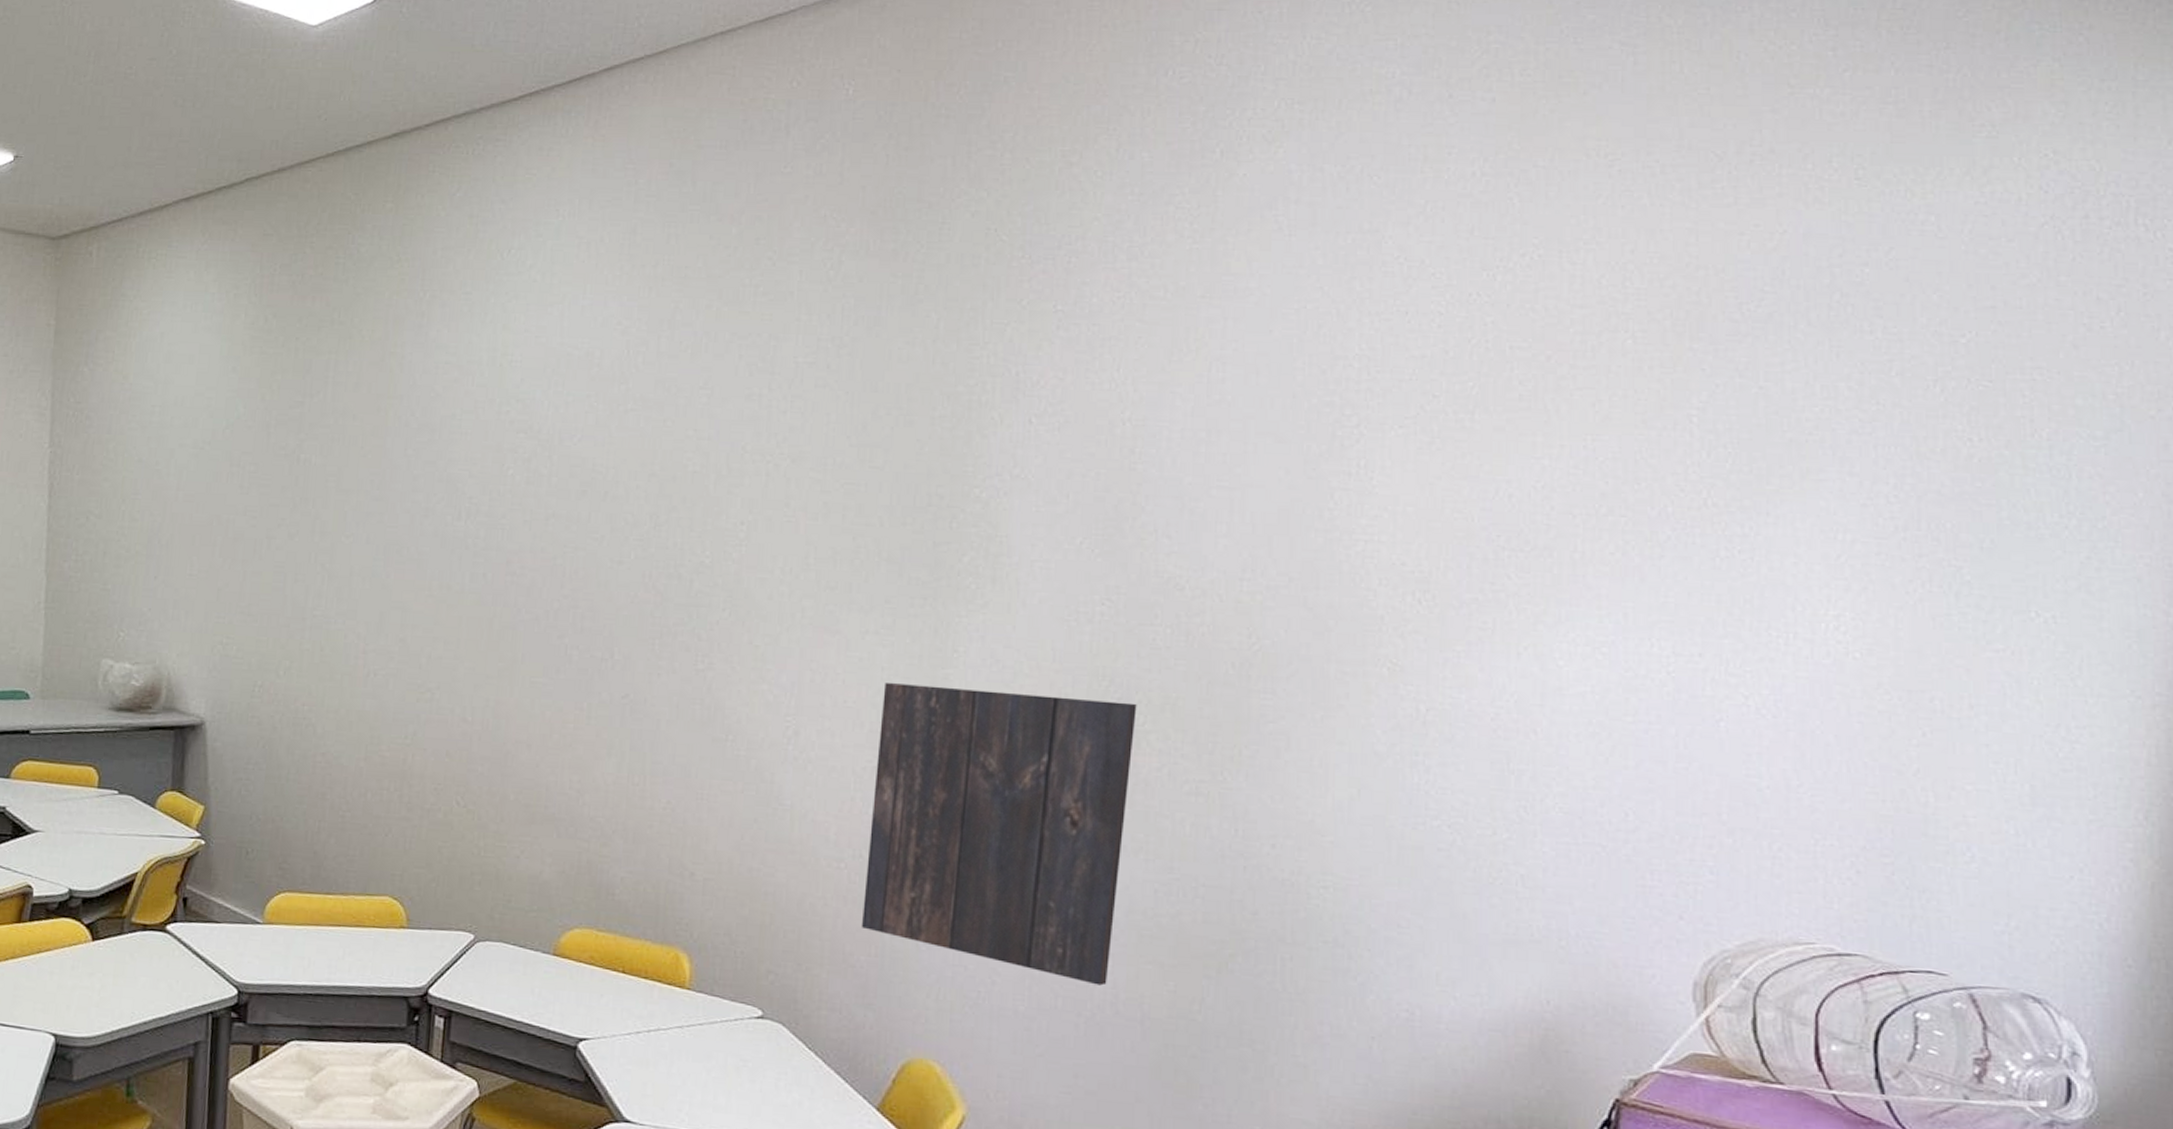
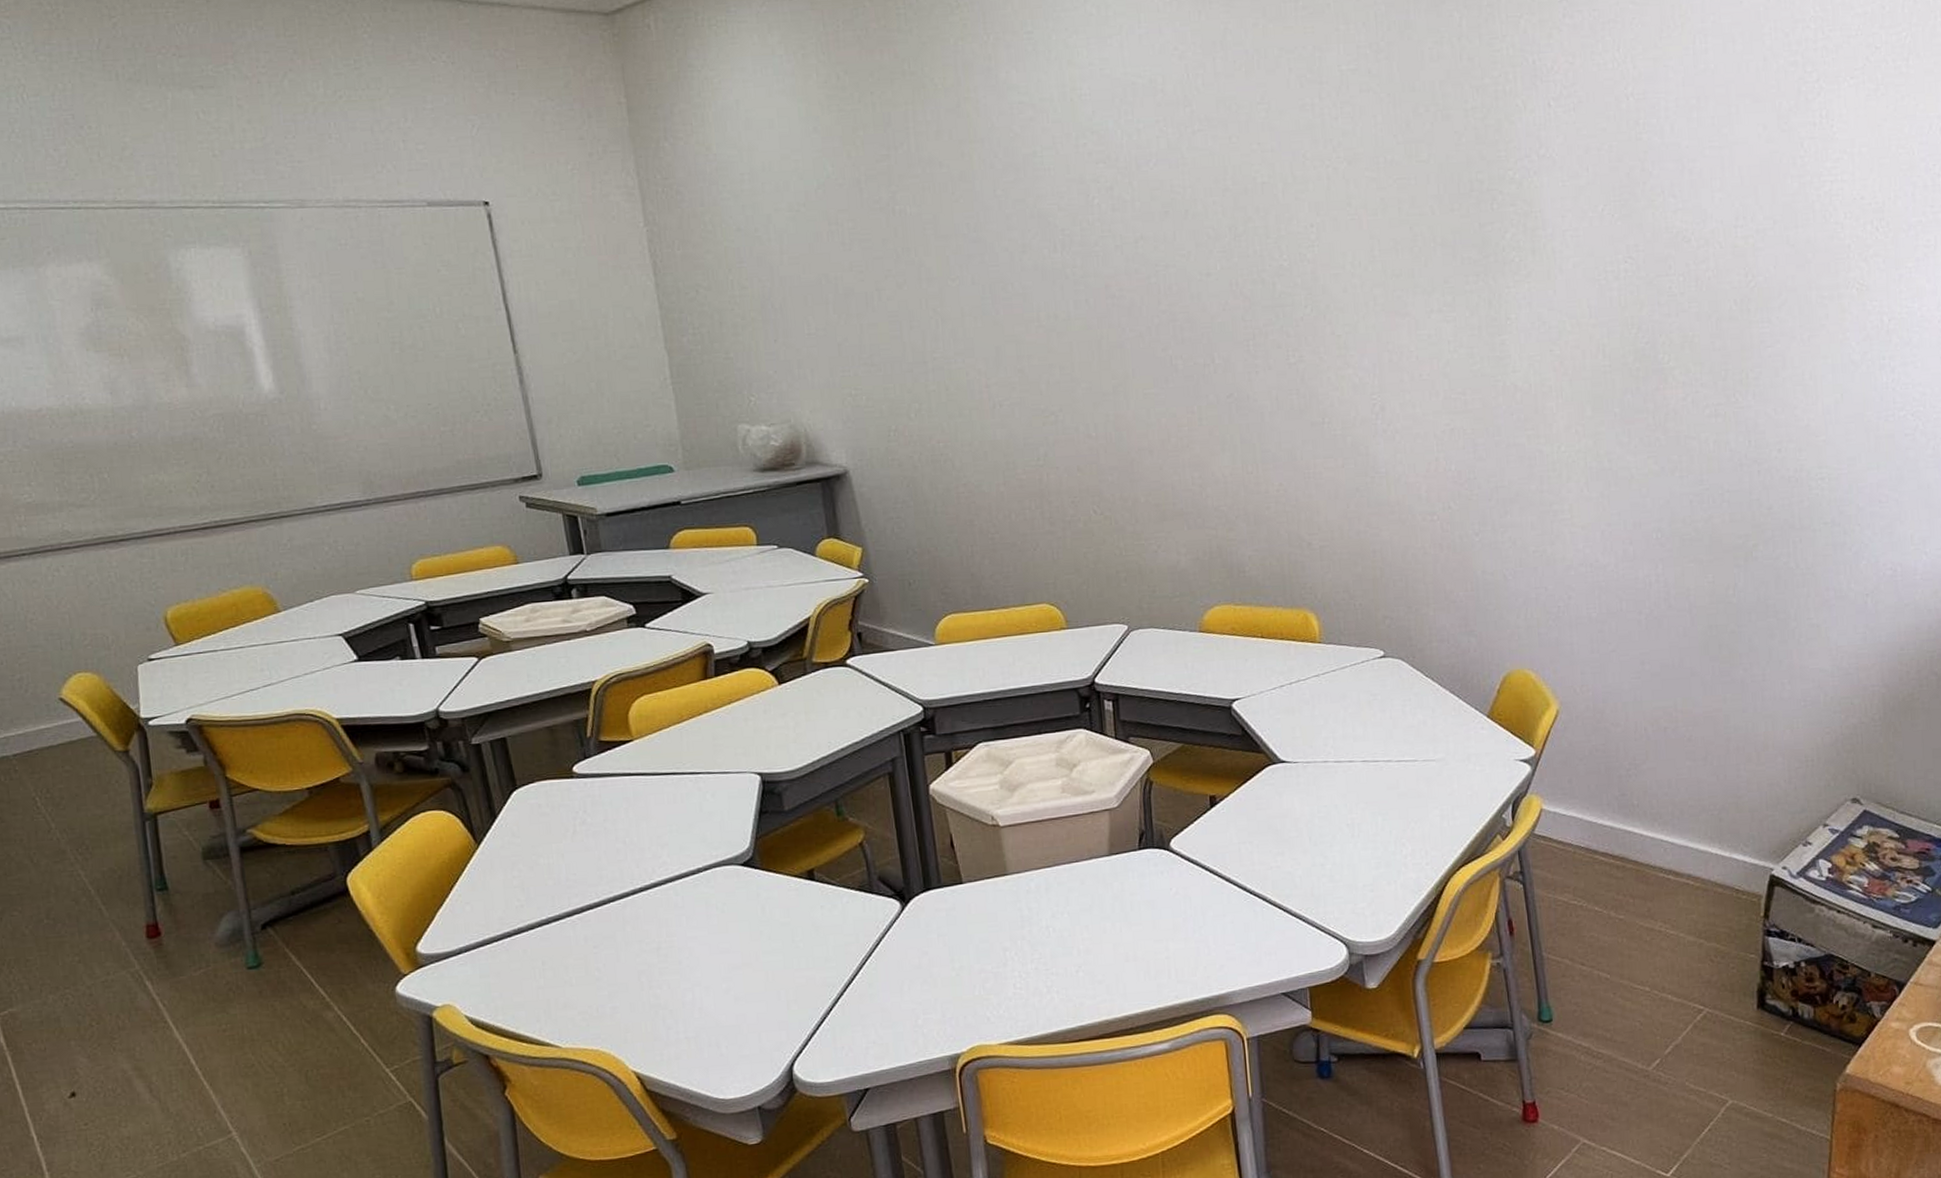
display panel: present [861,683,1137,986] -> none [1452,345,1662,587]

